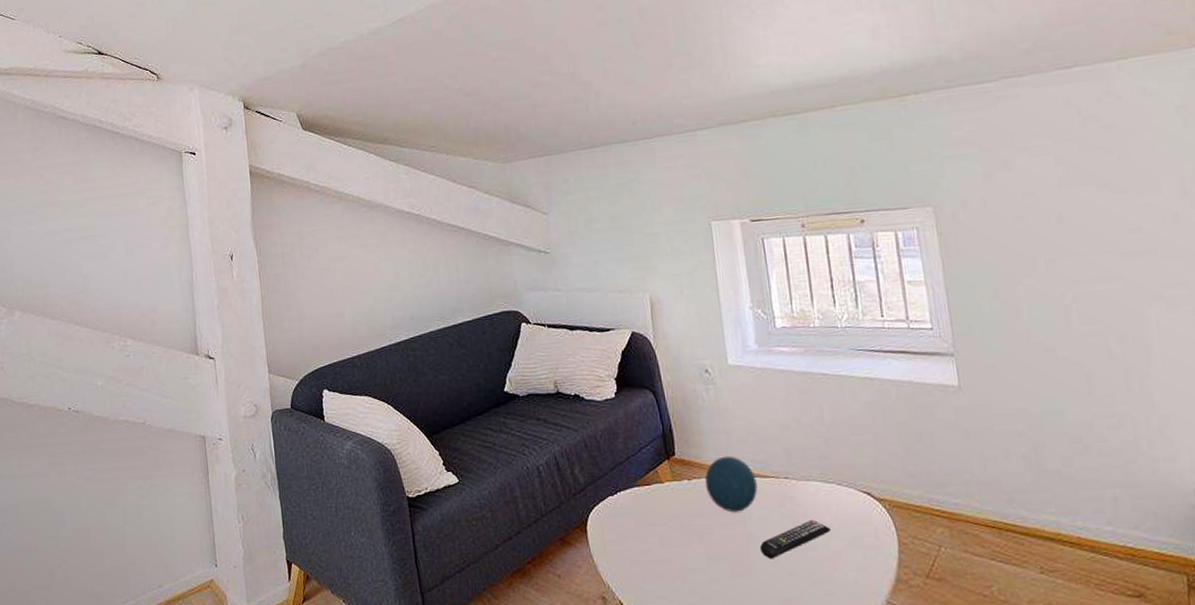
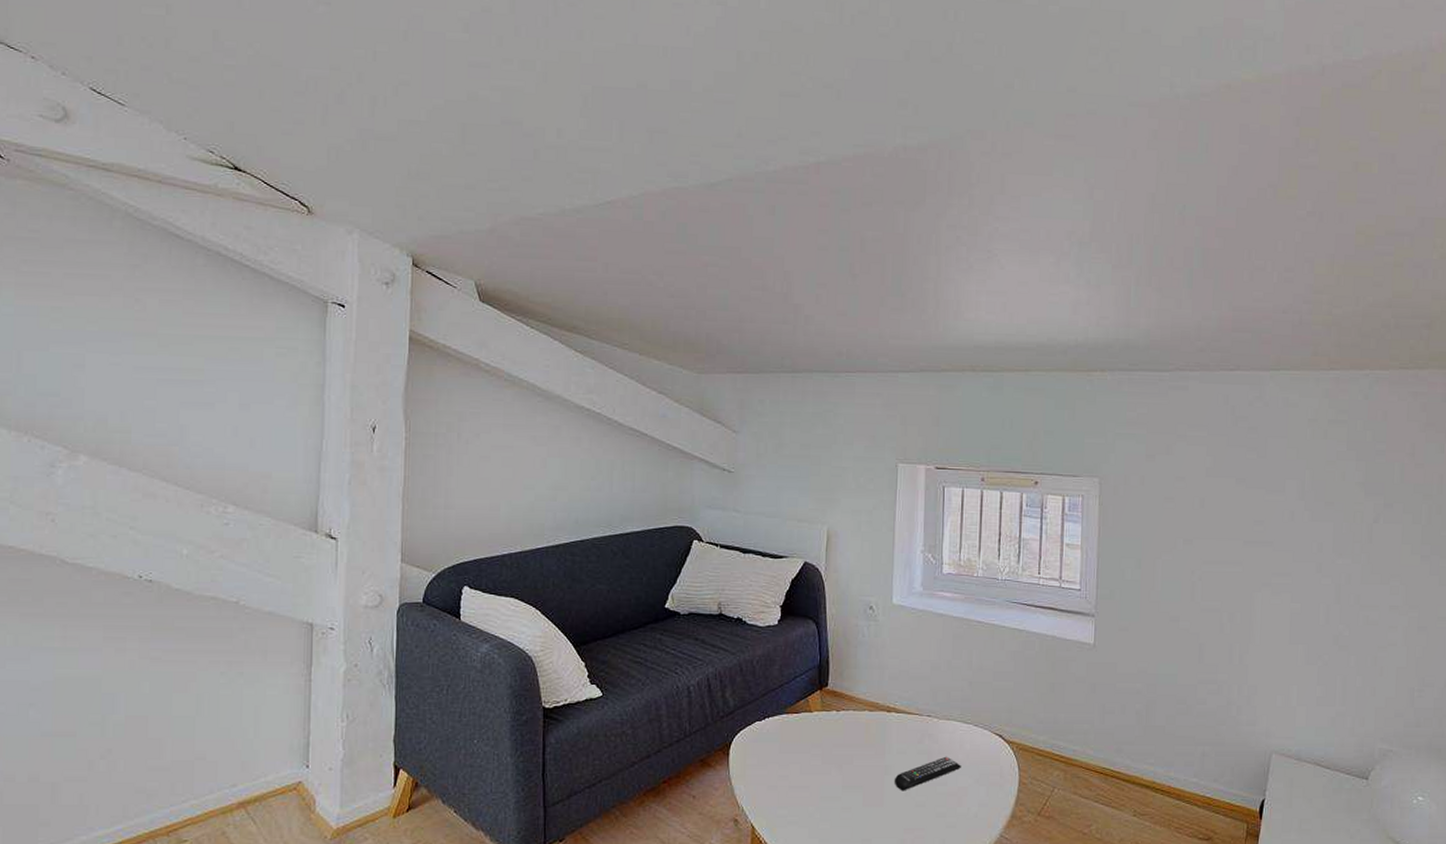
decorative orb: present [705,456,758,513] -> none [852,691,901,745]

